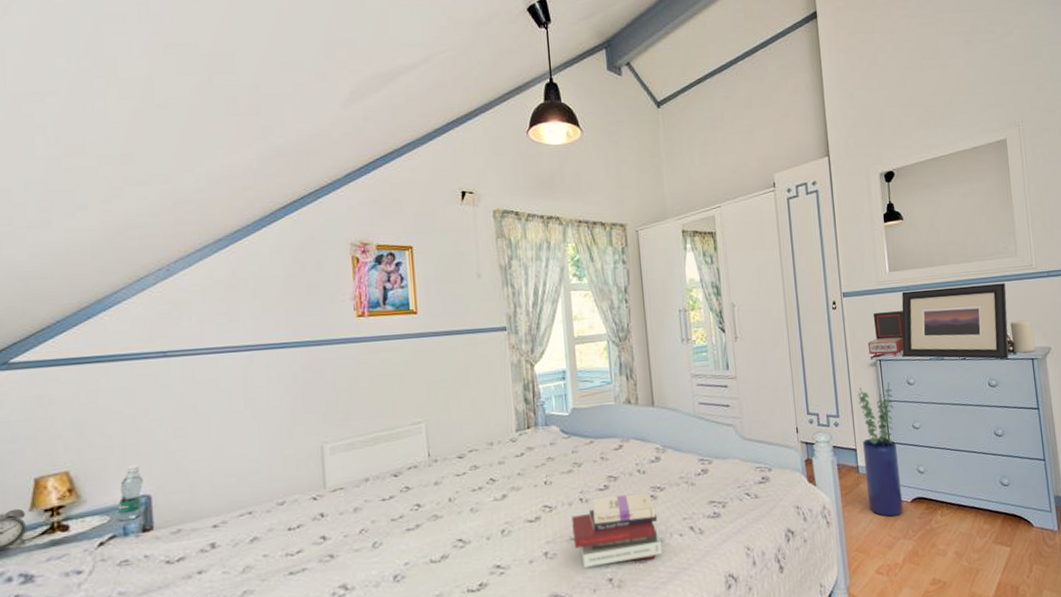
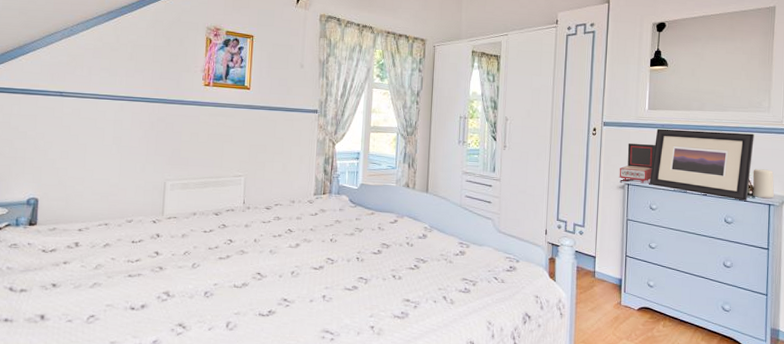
bottle: present [117,464,143,521] -> none [13,173,34,215]
books: present [571,492,662,568] -> none [347,259,419,316]
vase: present [857,382,904,517] -> none [600,204,636,319]

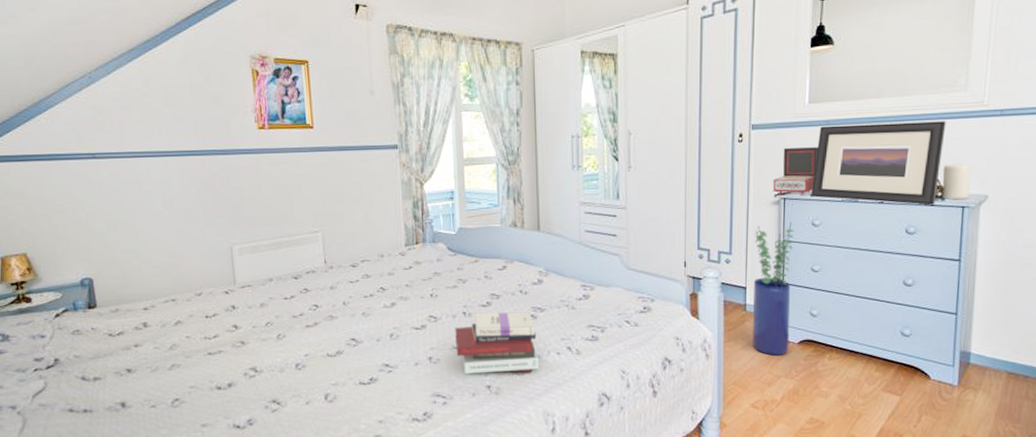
books: none [347,259,419,316] -> present [455,312,540,374]
vase: none [600,204,636,319] -> present [752,222,795,356]

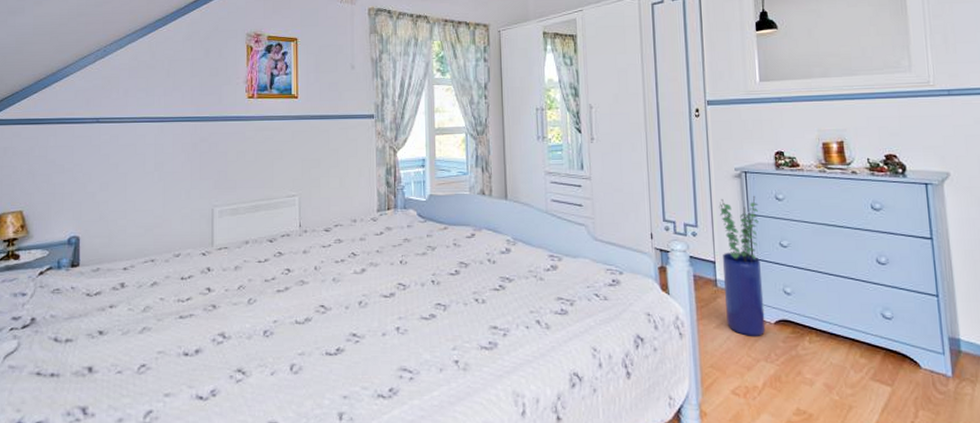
books: present [455,312,540,374] -> none [423,282,508,347]
jewelry box: present [772,147,819,196] -> none [732,123,774,170]
picture frame: present [810,121,946,205] -> none [771,100,897,181]
candle: present [941,164,970,200] -> none [899,141,931,177]

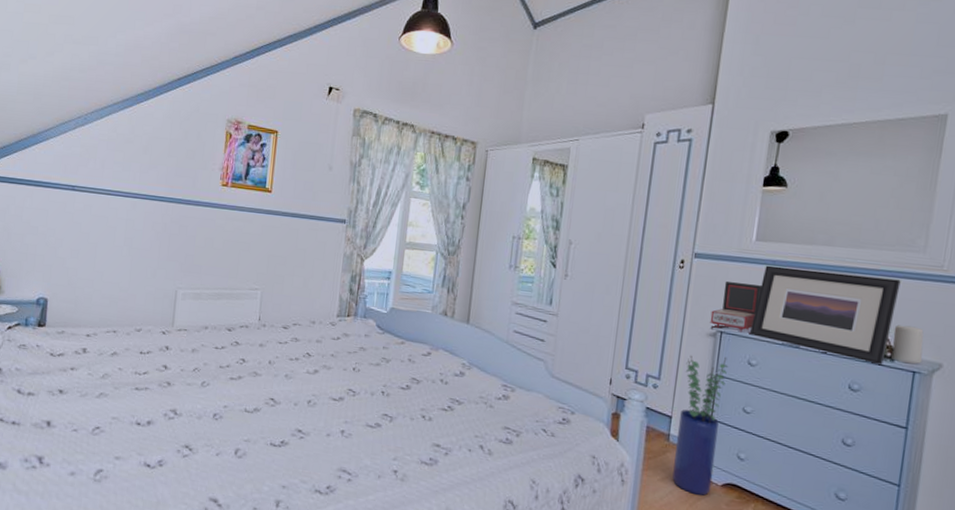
jewelry box: none [732,123,774,170] -> present [709,281,762,332]
picture frame: none [771,100,897,181] -> present [749,265,901,365]
candle: none [899,141,931,177] -> present [890,324,924,365]

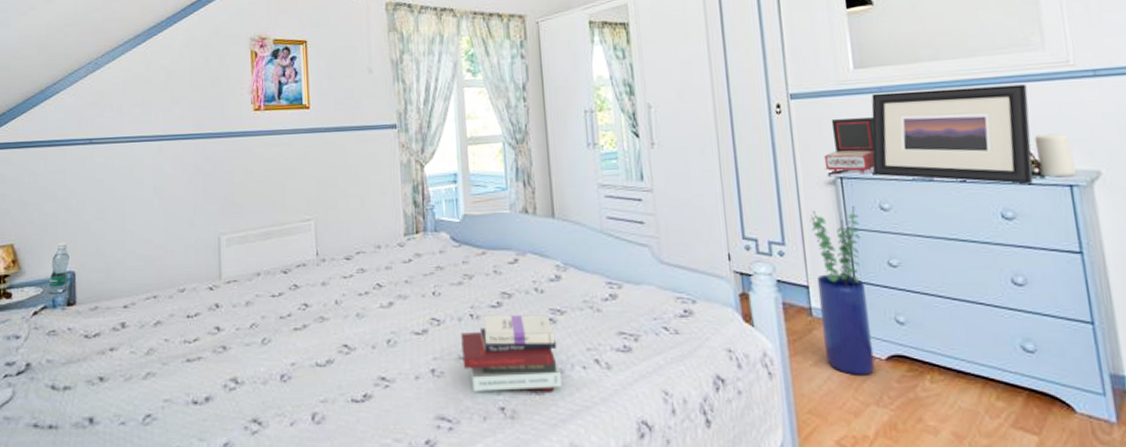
bottle: none [23,271,44,315] -> present [48,242,70,294]
books: none [368,395,451,464] -> present [461,314,562,391]

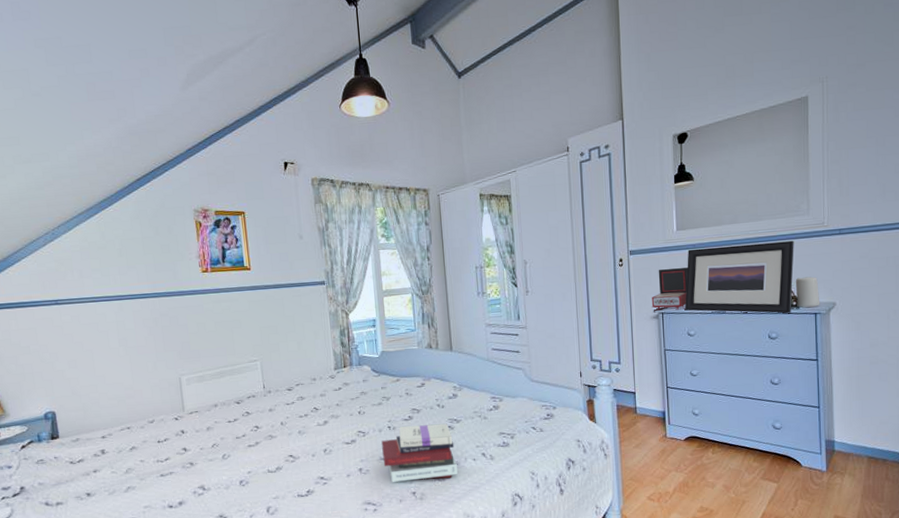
bottle: present [48,242,70,294] -> none [32,388,49,431]
vase: present [810,205,875,375] -> none [639,333,677,452]

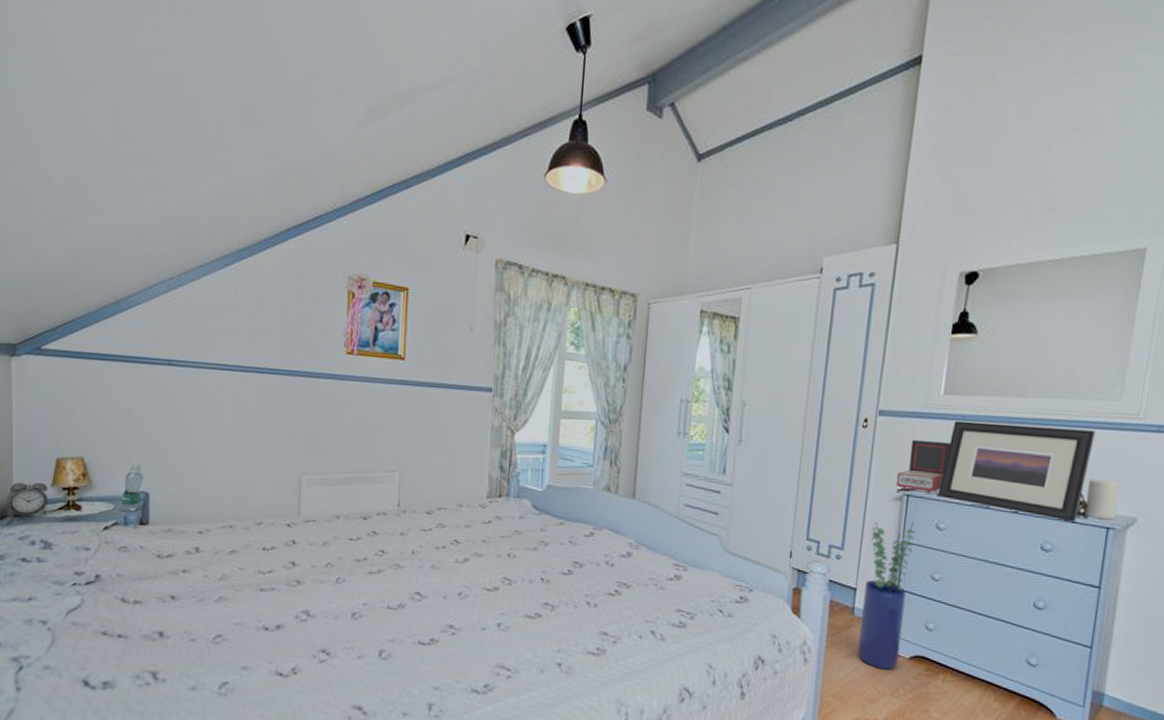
bottle: none [32,388,49,431] -> present [120,461,143,512]
books: present [381,423,458,482] -> none [528,581,619,654]
vase: none [639,333,677,452] -> present [857,521,916,670]

